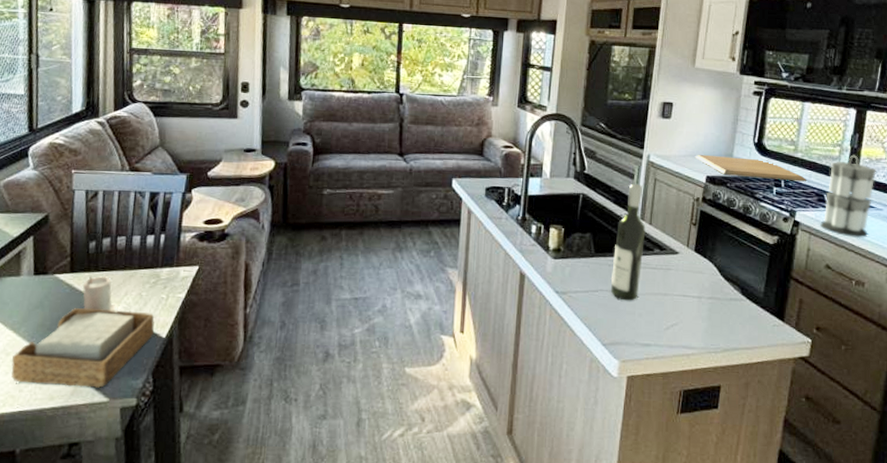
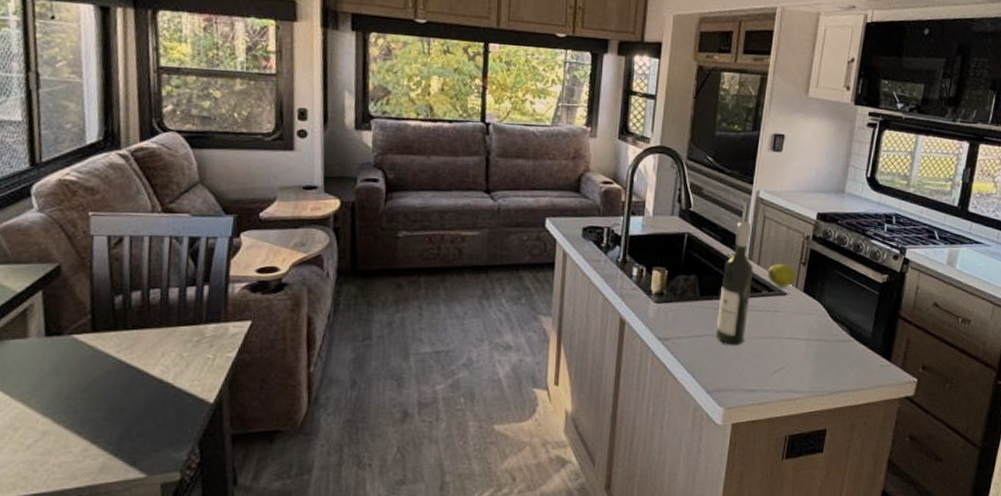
napkin holder: present [11,308,155,388] -> none [21,373,200,463]
candle: present [82,275,118,313] -> none [107,334,154,377]
fruit: none [658,223,688,246] -> present [767,263,797,287]
chopping board: present [695,154,806,182] -> none [806,189,918,218]
spice rack: present [820,155,877,239] -> none [930,189,987,276]

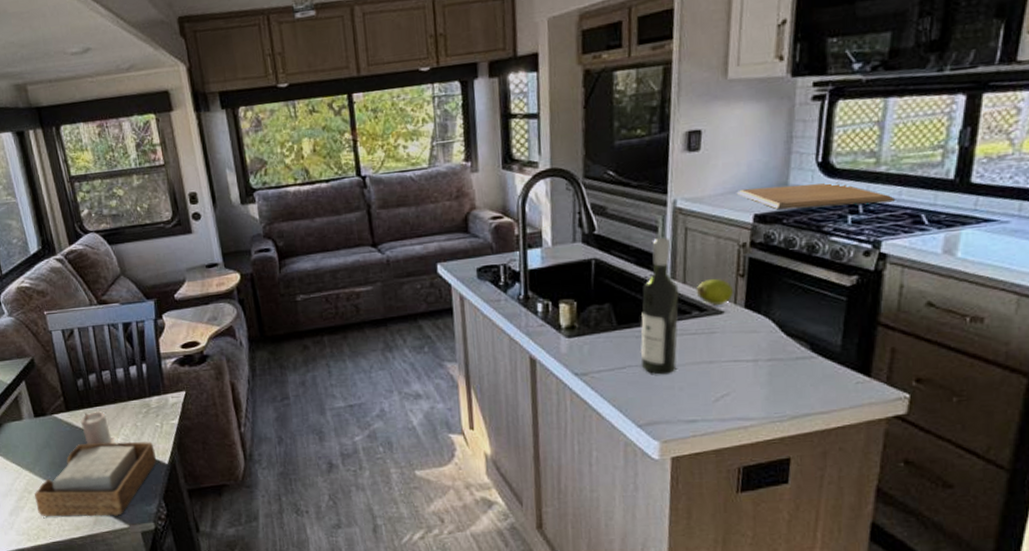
napkin holder: none [21,373,200,463] -> present [35,441,156,517]
candle: none [107,334,154,377] -> present [80,410,119,445]
chopping board: none [806,189,918,218] -> present [736,182,895,210]

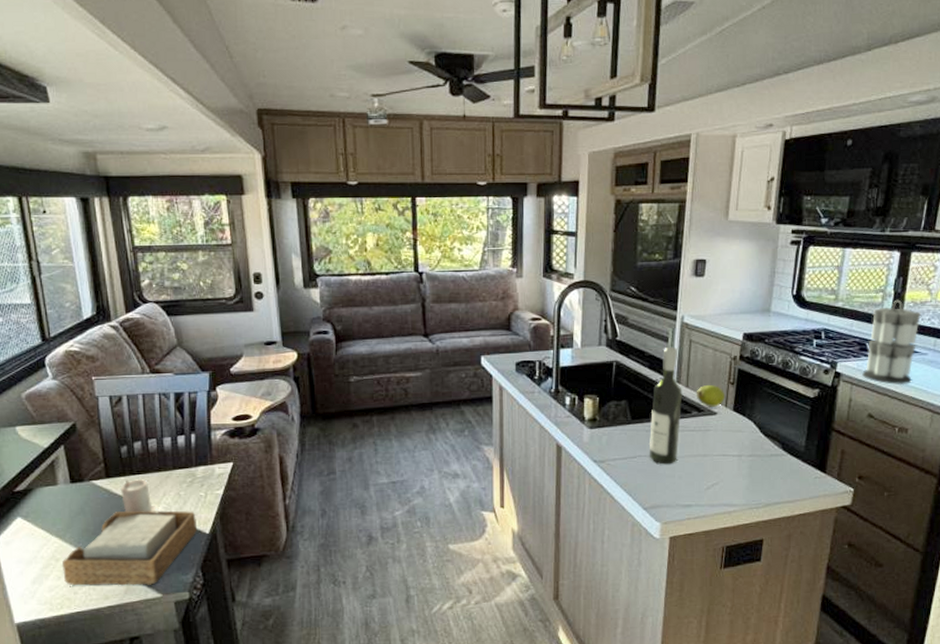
chopping board: present [736,182,895,210] -> none [730,311,848,332]
spice rack: none [917,155,1000,264] -> present [862,299,922,386]

